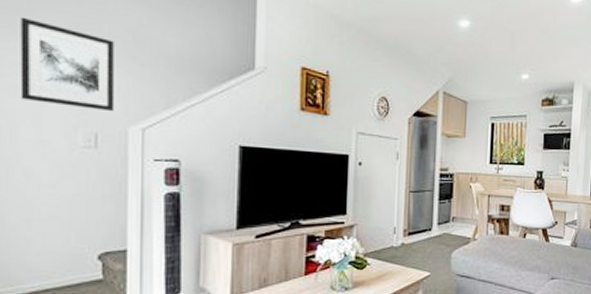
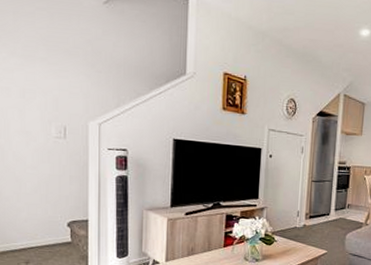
wall art: present [20,16,115,112] -> none [9,32,79,110]

